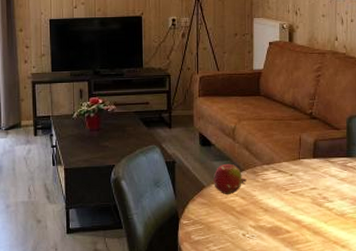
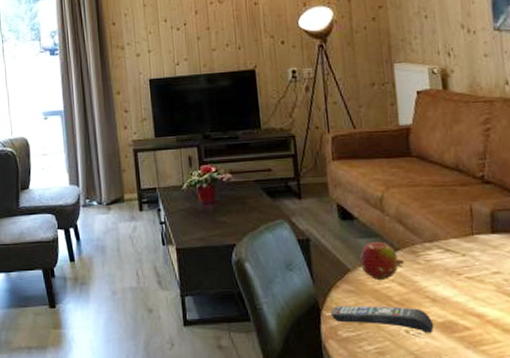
remote control: none [187,215,264,236] -> present [330,305,434,333]

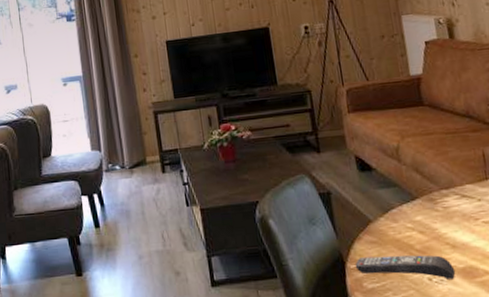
fruit: present [360,241,404,281] -> none [380,190,423,230]

